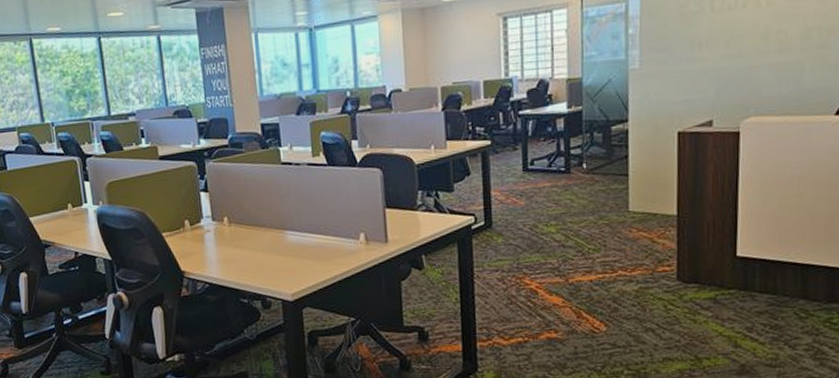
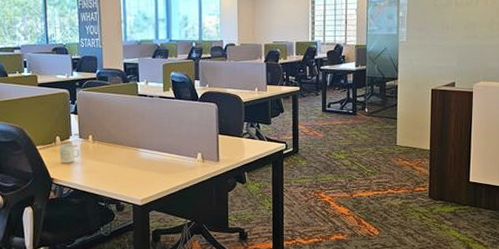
mug: none [189,229,214,253] -> present [59,144,80,163]

